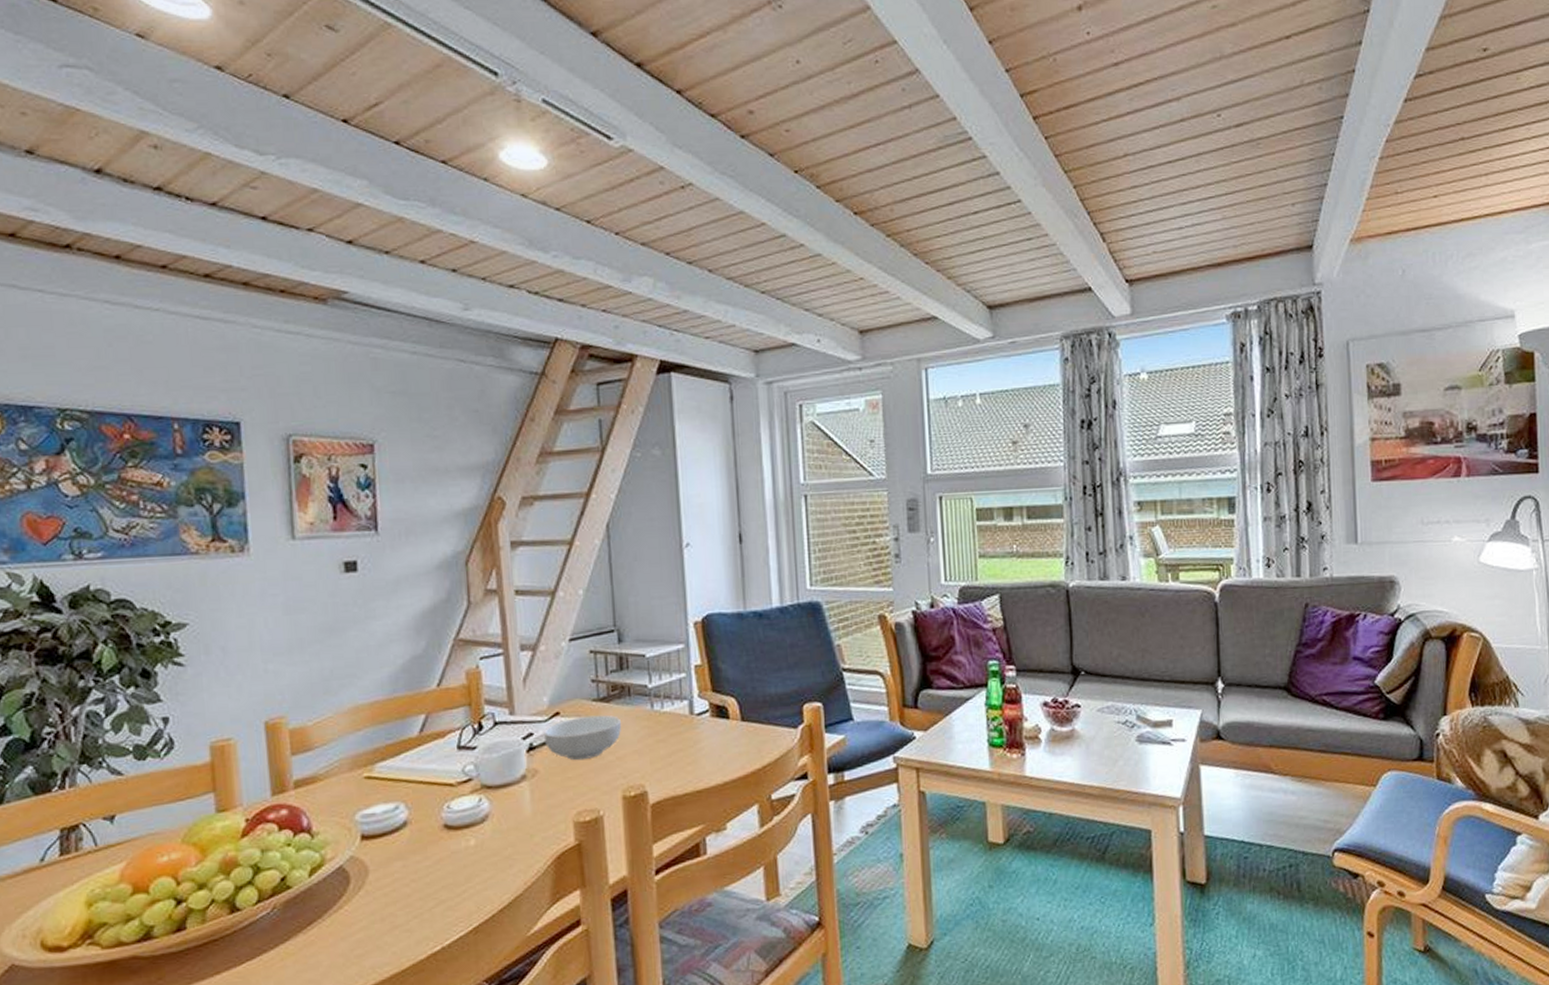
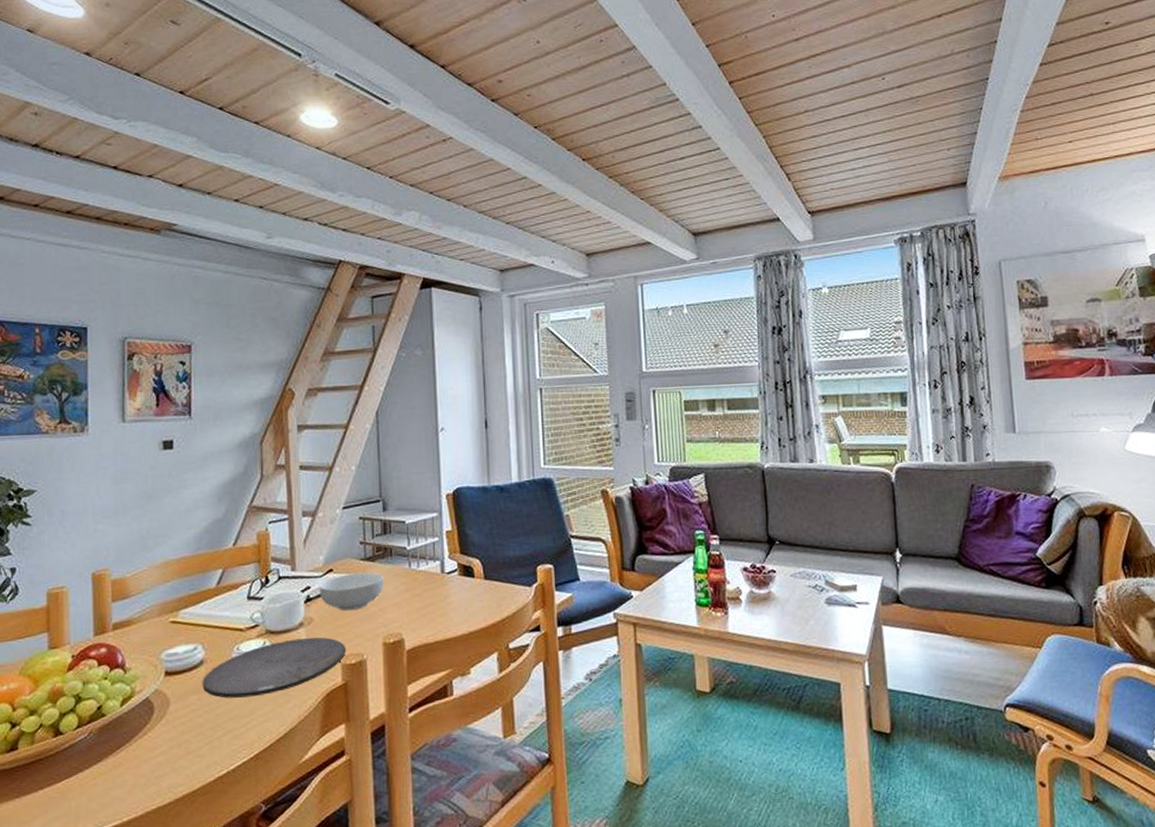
plate: none [407,791,579,864] -> present [202,637,347,698]

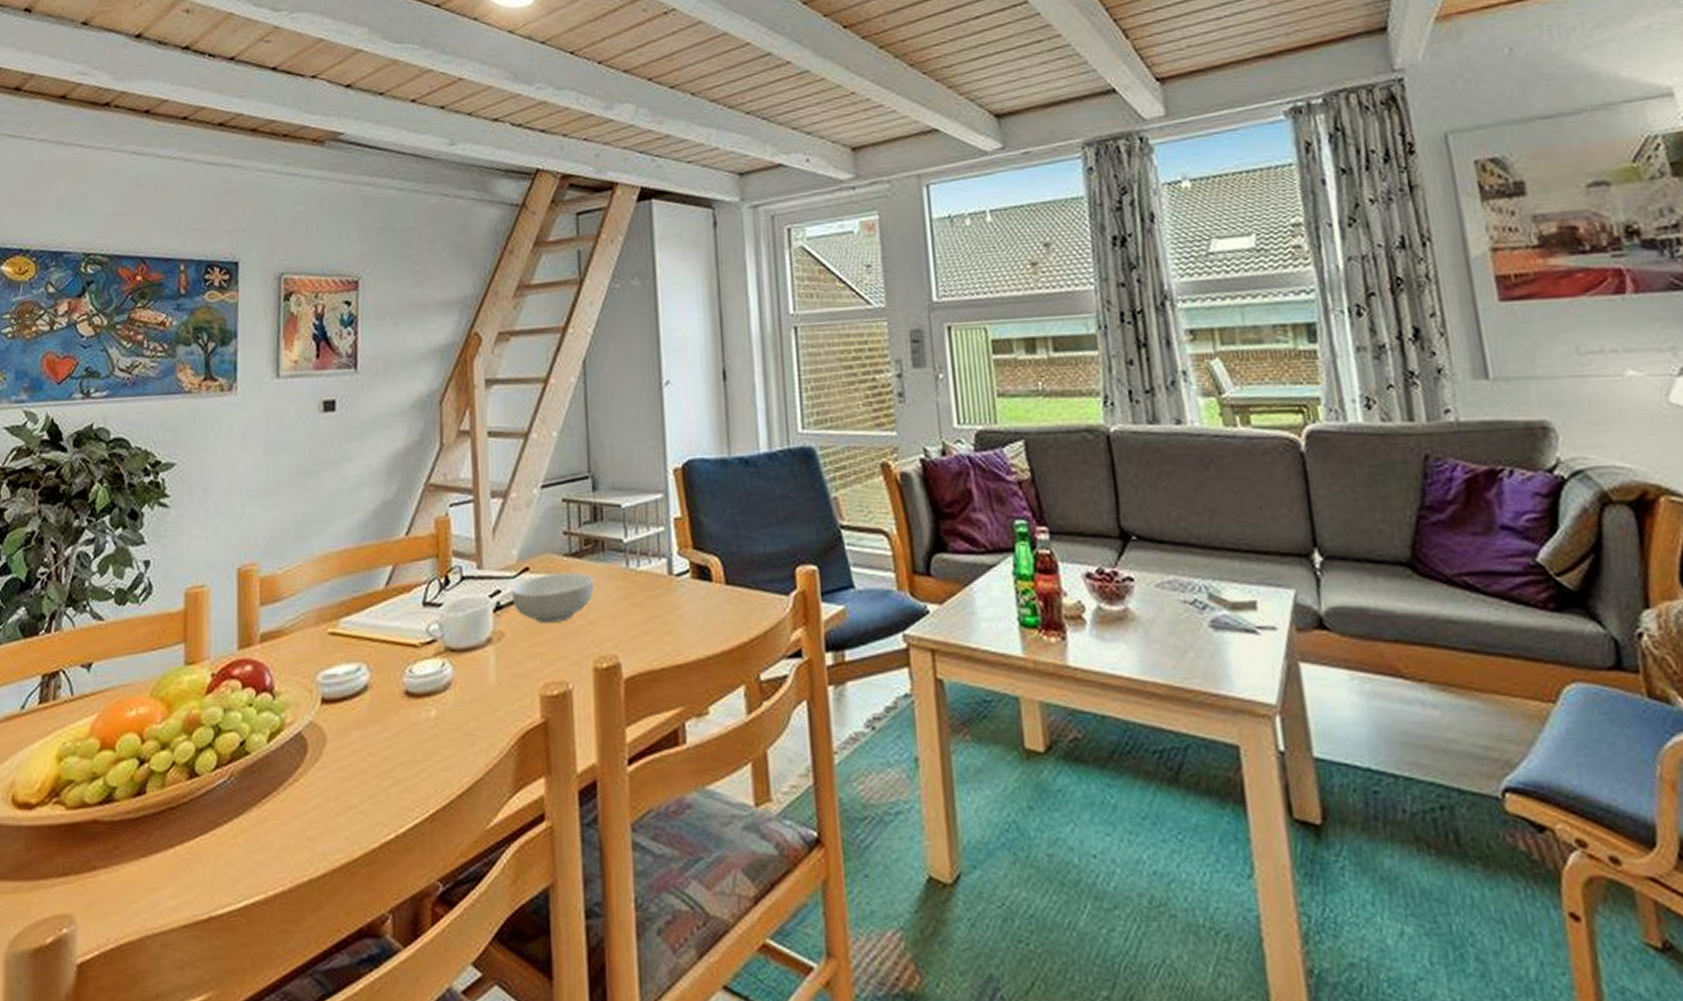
plate: present [202,637,347,698] -> none [366,658,547,737]

